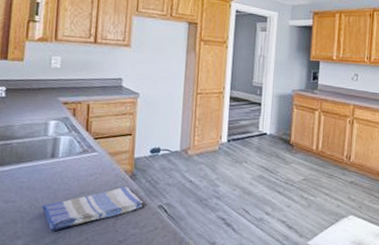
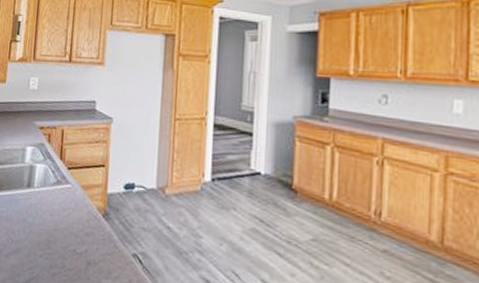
dish towel: present [41,186,143,232] -> none [17,226,116,271]

